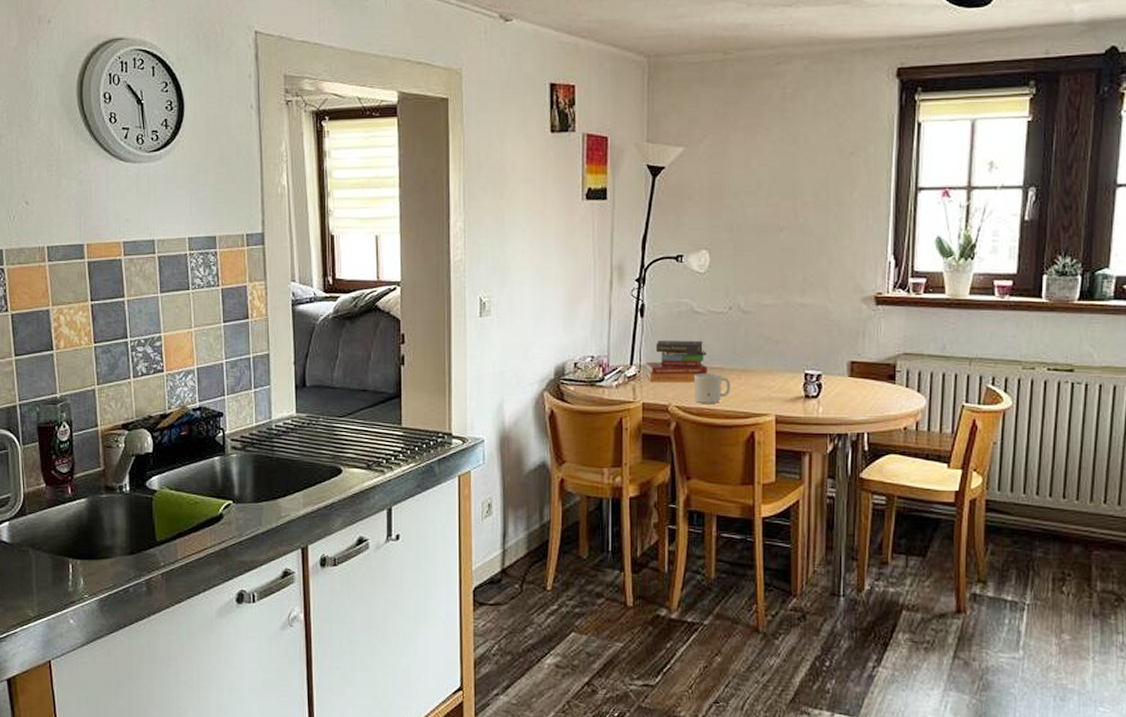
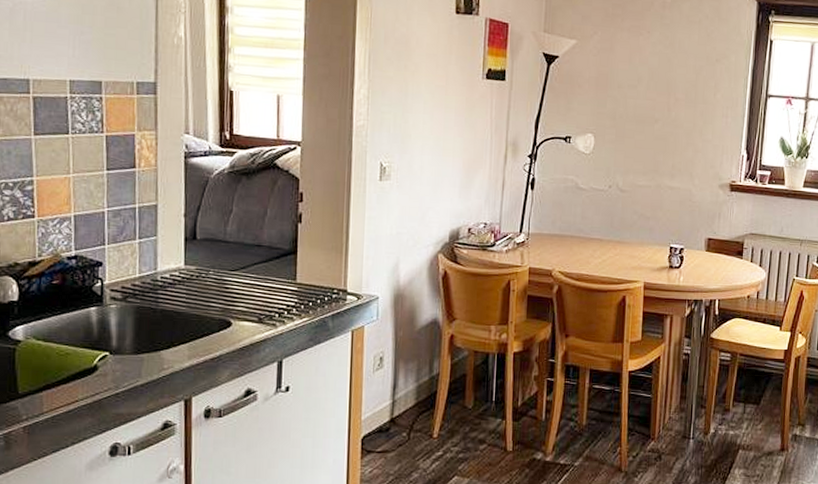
books: present [645,340,707,382] -> none [533,212,588,251]
mug: present [694,372,731,404] -> none [575,242,608,271]

